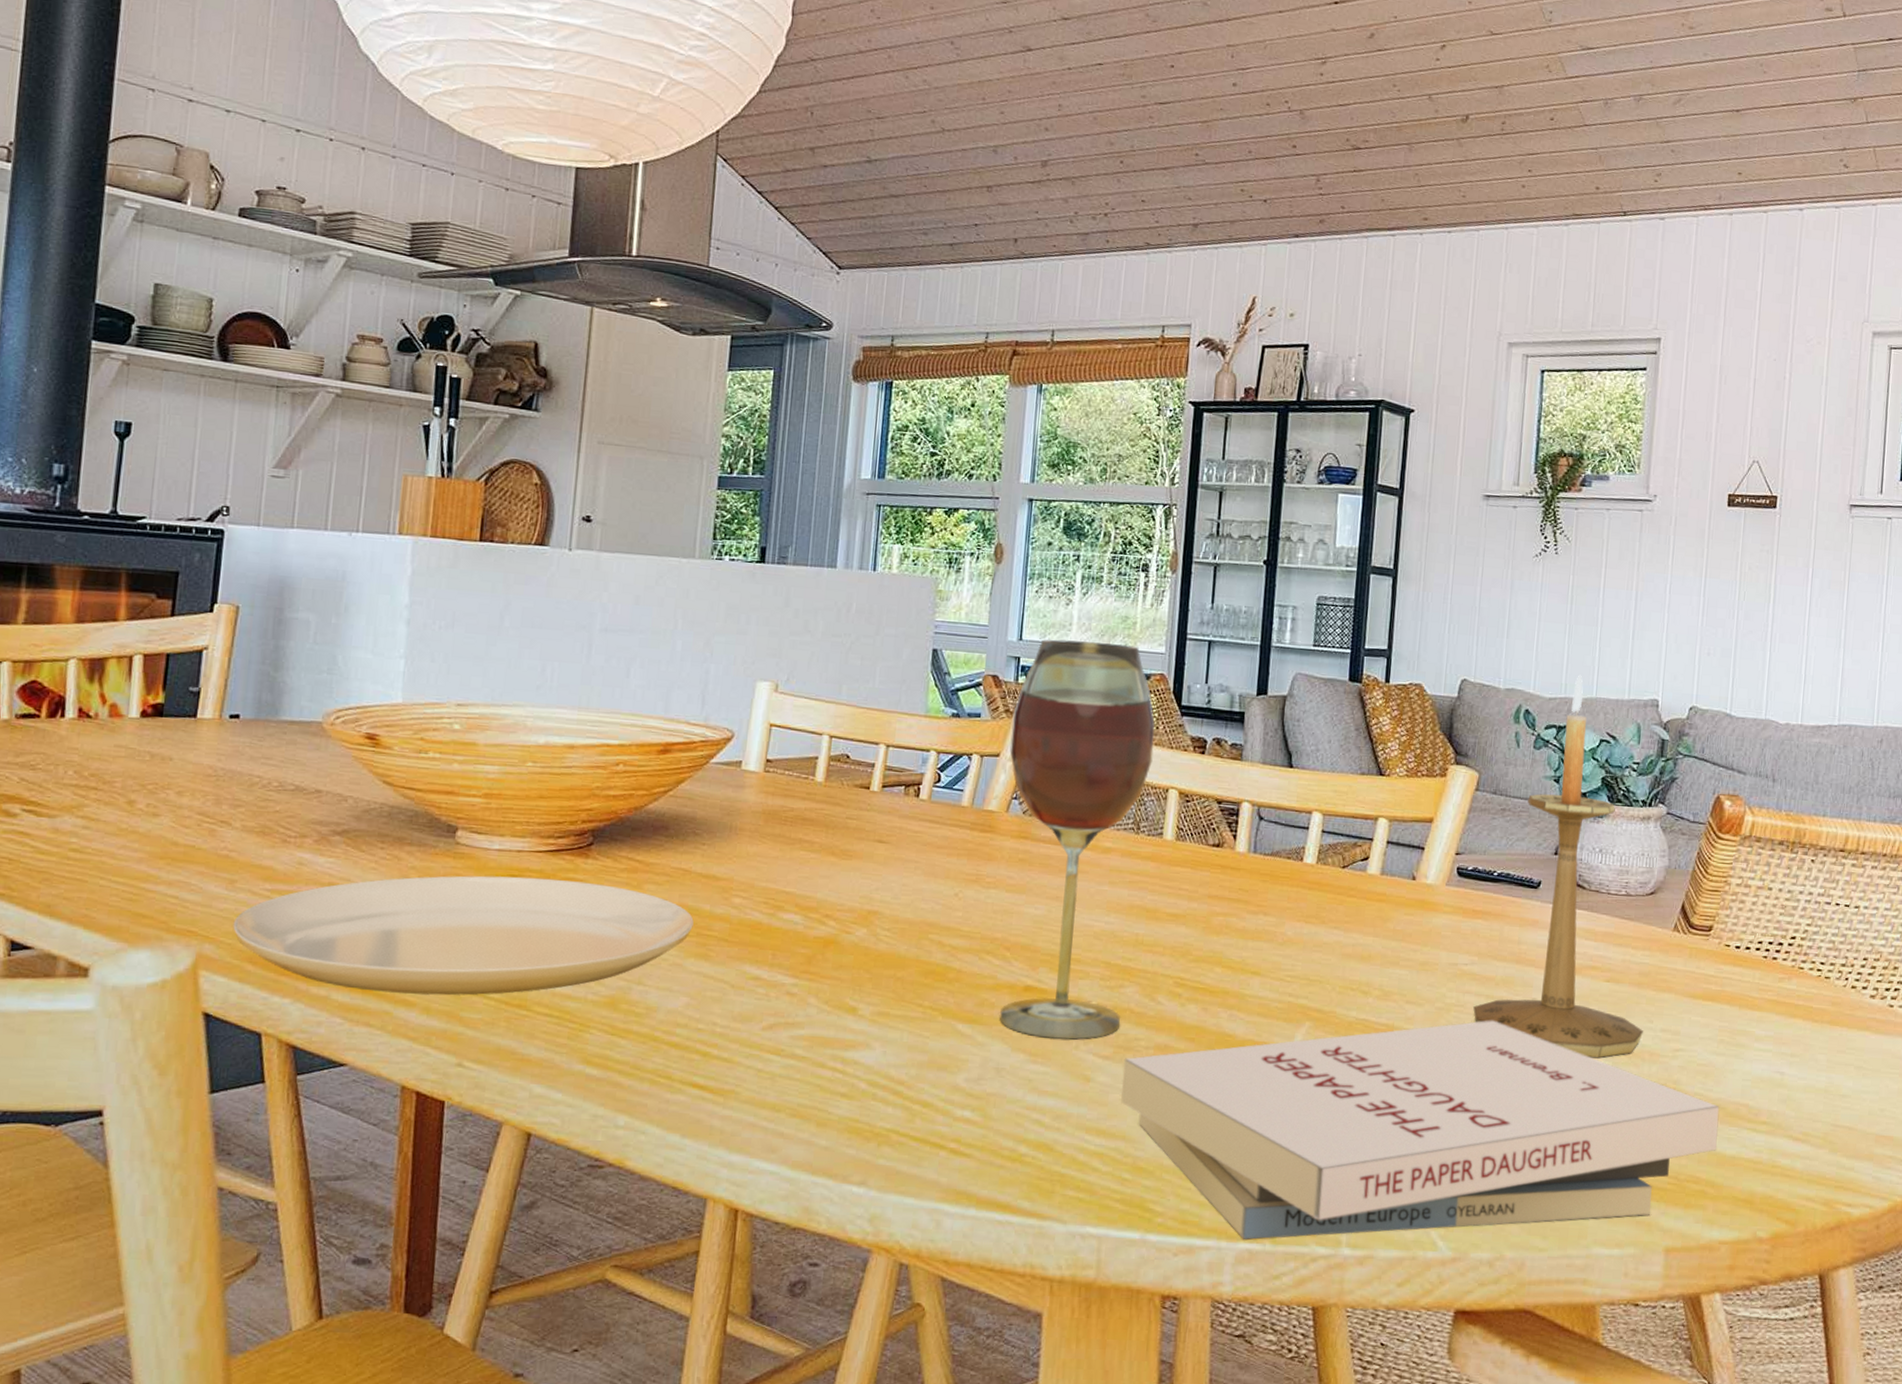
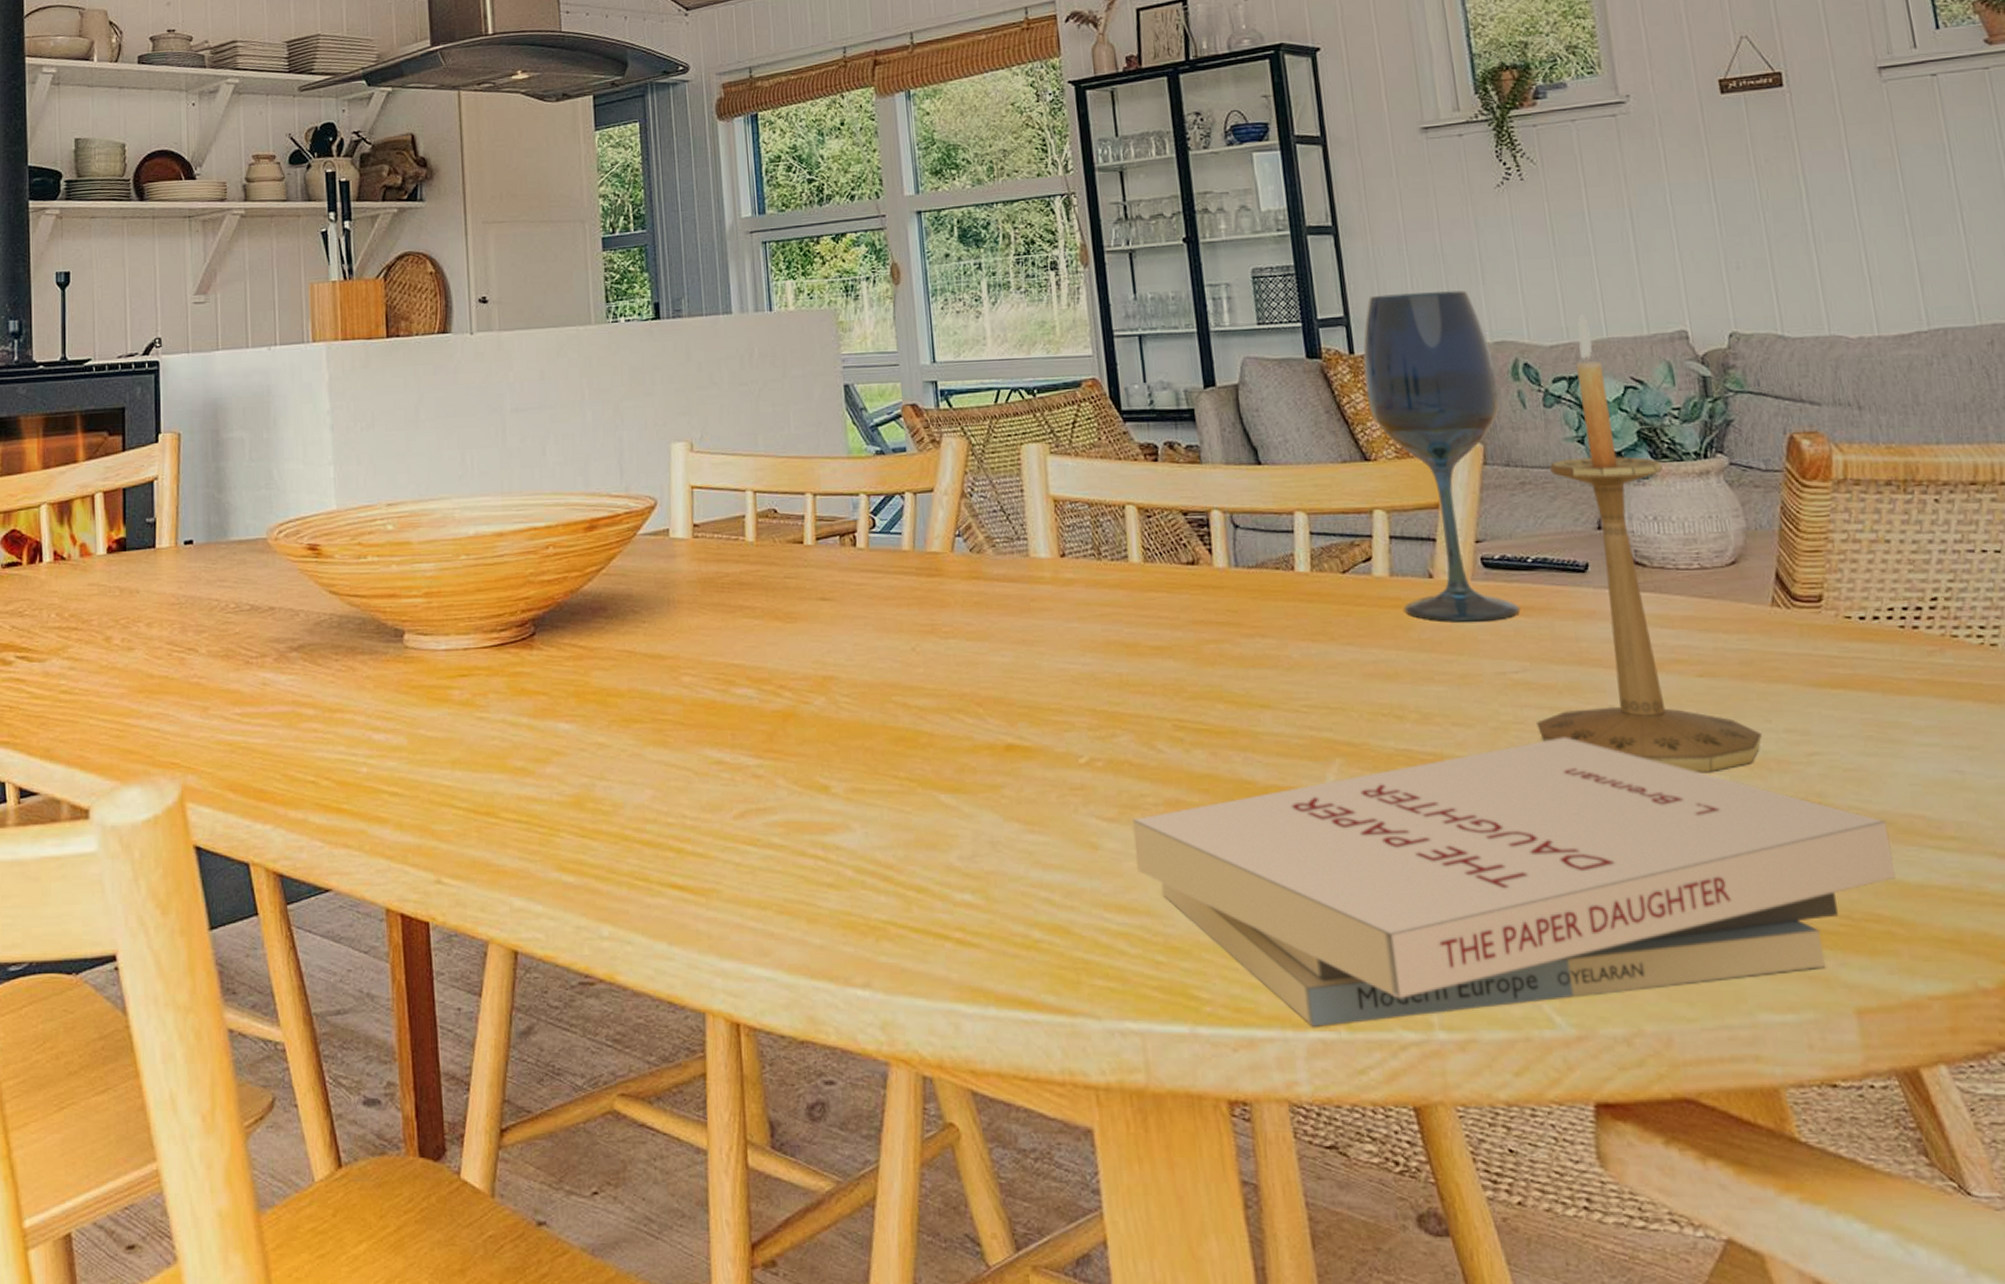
plate: present [233,875,694,995] -> none [211,674,647,810]
wineglass: present [1000,639,1155,1040] -> none [940,351,1120,804]
wineglass: none [1386,635,1501,921] -> present [1363,290,1521,622]

